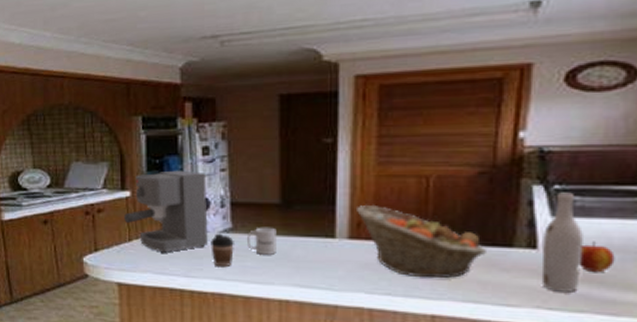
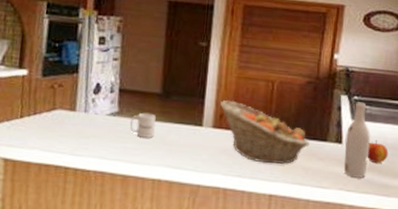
coffee maker: present [124,170,208,254] -> none [18,54,100,132]
coffee cup: present [211,233,234,268] -> none [97,115,119,148]

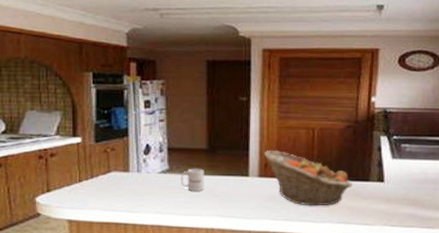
wine bottle: present [343,102,370,178] -> none [387,141,411,213]
apple: present [367,140,388,164] -> none [409,176,430,199]

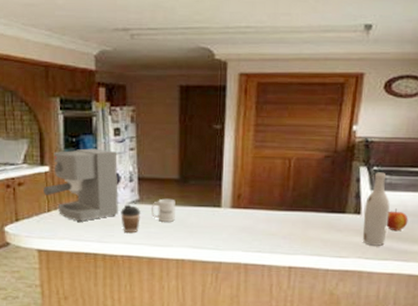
coffee maker: none [75,120,149,193] -> present [44,148,118,223]
coffee cup: none [151,174,170,203] -> present [121,204,140,234]
fruit basket: present [263,149,352,206] -> none [237,180,328,238]
wine bottle: none [387,141,411,213] -> present [362,172,390,246]
apple: none [409,176,430,199] -> present [386,208,408,232]

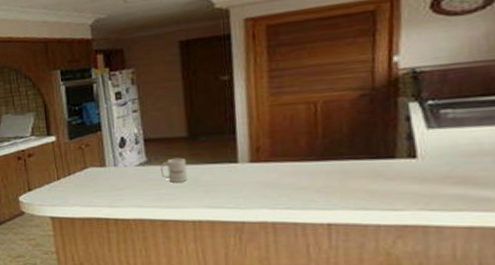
coffee maker: present [44,148,118,223] -> none [52,114,127,189]
coffee cup: present [121,204,140,234] -> none [129,166,151,197]
wine bottle: present [362,172,390,246] -> none [421,106,458,195]
apple: present [386,208,408,232] -> none [454,147,487,175]

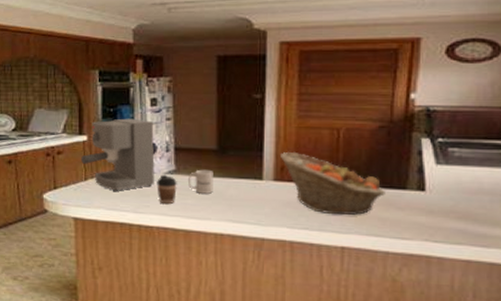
coffee maker: none [52,114,127,189] -> present [81,118,155,192]
coffee cup: none [129,166,151,197] -> present [157,174,177,205]
fruit basket: none [254,130,372,192] -> present [279,151,385,216]

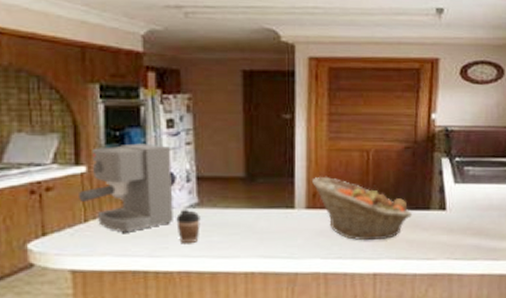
mug: present [188,169,213,194] -> none [214,200,242,228]

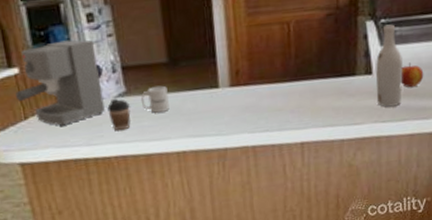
mug: none [214,200,242,228] -> present [141,85,170,113]
fruit basket: present [311,176,412,241] -> none [233,52,337,113]
wine bottle: none [449,163,475,245] -> present [376,24,403,107]
apple: none [473,202,495,228] -> present [400,62,424,88]

